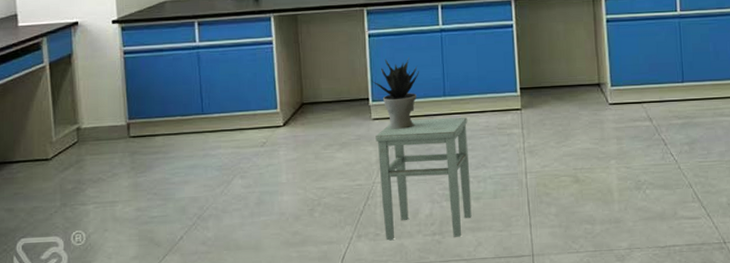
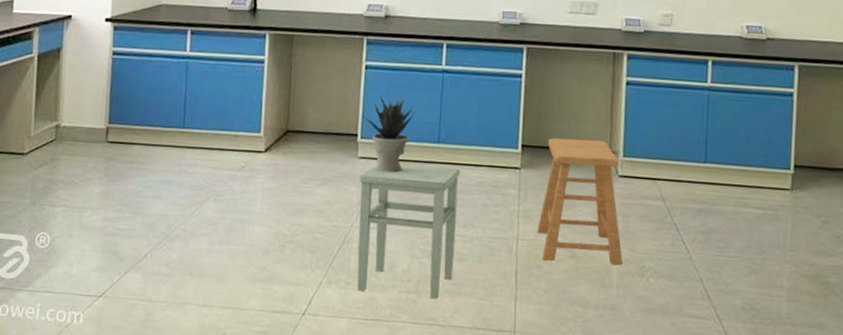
stool: none [542,75,622,189] -> present [537,138,623,266]

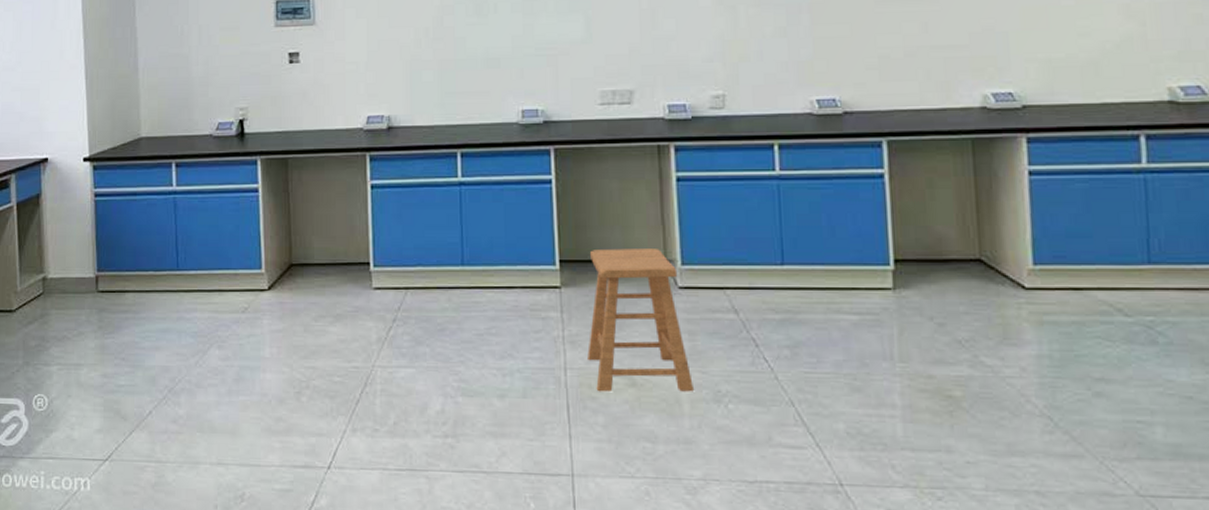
stool: present [357,163,461,299] -> none [377,291,494,443]
potted plant: present [362,94,415,173] -> none [373,215,432,302]

